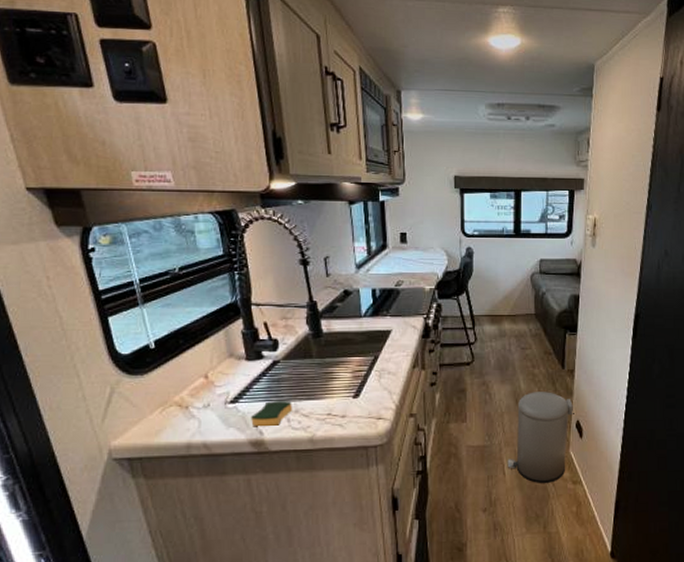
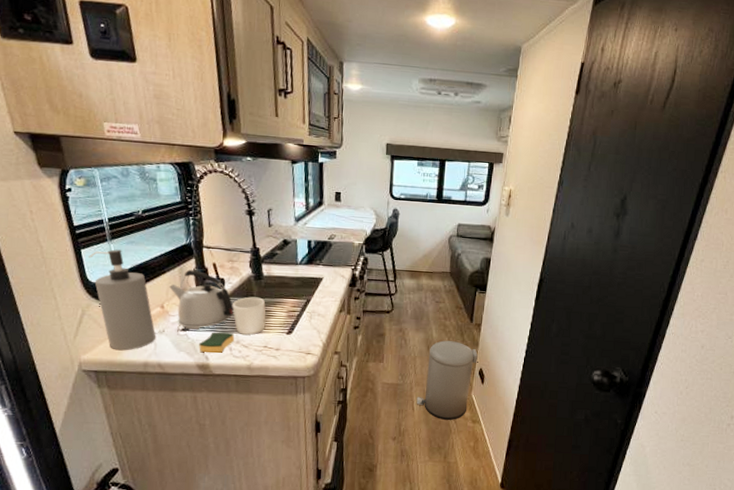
soap dispenser: none [117,314,200,432] -> present [89,249,156,351]
kettle: none [214,331,290,402] -> present [169,269,234,330]
mug: none [289,358,328,402] -> present [232,296,266,335]

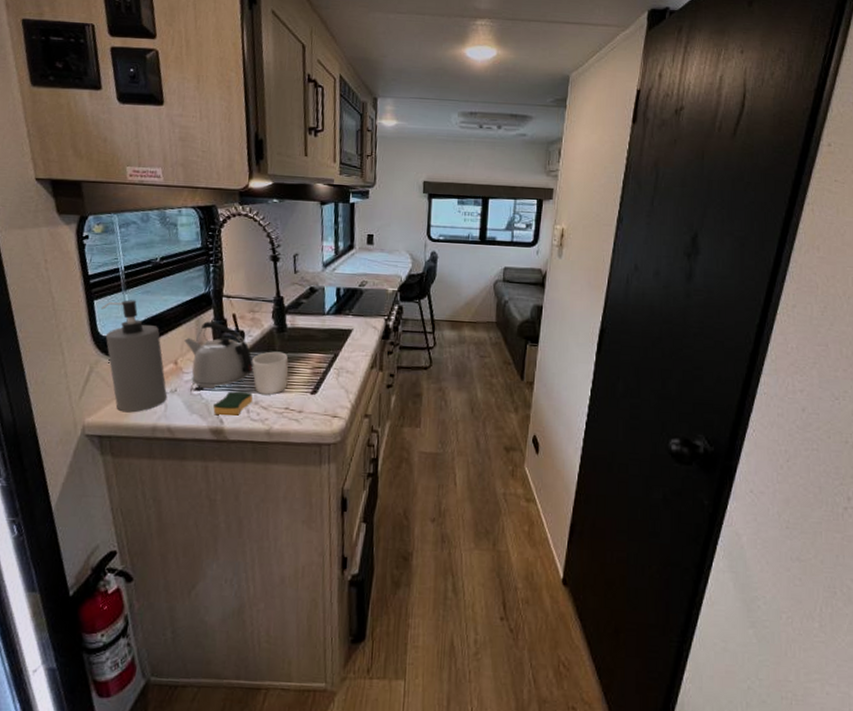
pedal bin: present [416,340,478,420] -> none [459,401,531,498]

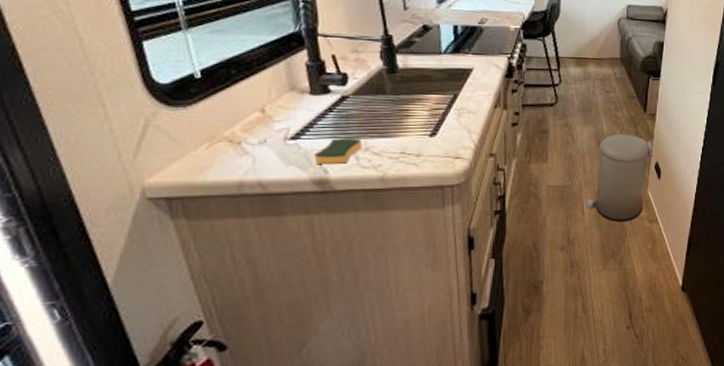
soap dispenser: present [101,300,168,413] -> none [154,40,255,169]
kettle: present [184,321,253,389] -> none [272,63,360,138]
mug: present [252,351,289,395] -> none [359,94,403,140]
pedal bin: none [459,401,531,498] -> present [586,134,653,222]

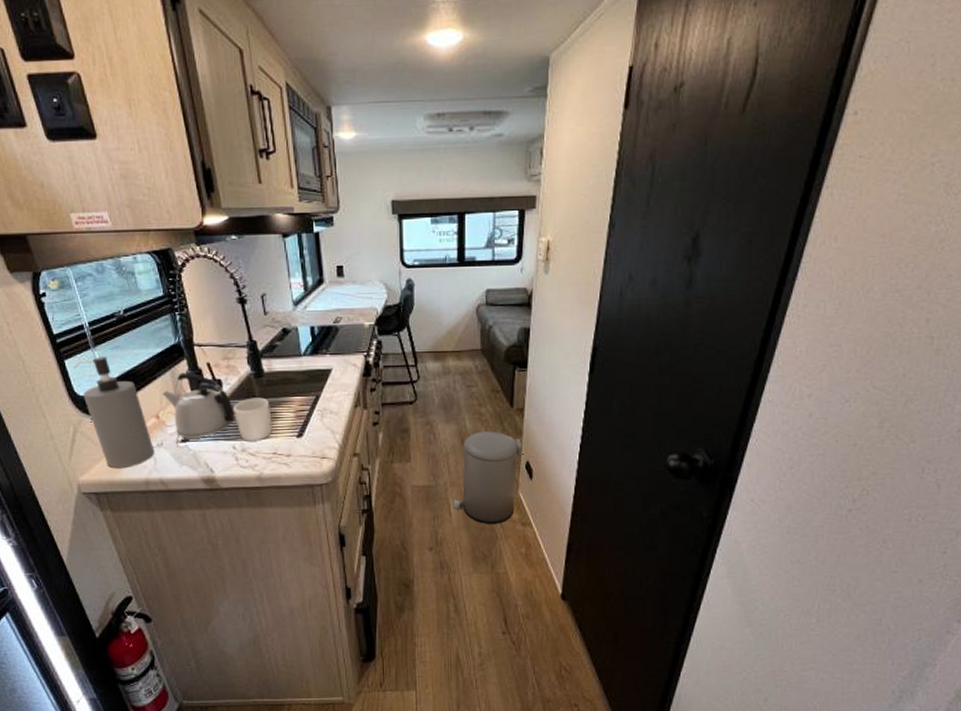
soap dispenser: none [154,40,255,169] -> present [73,357,155,469]
kettle: none [272,63,360,138] -> present [162,372,235,441]
sponge: present [314,138,363,165] -> none [202,440,240,465]
mug: none [359,94,403,140] -> present [233,397,272,441]

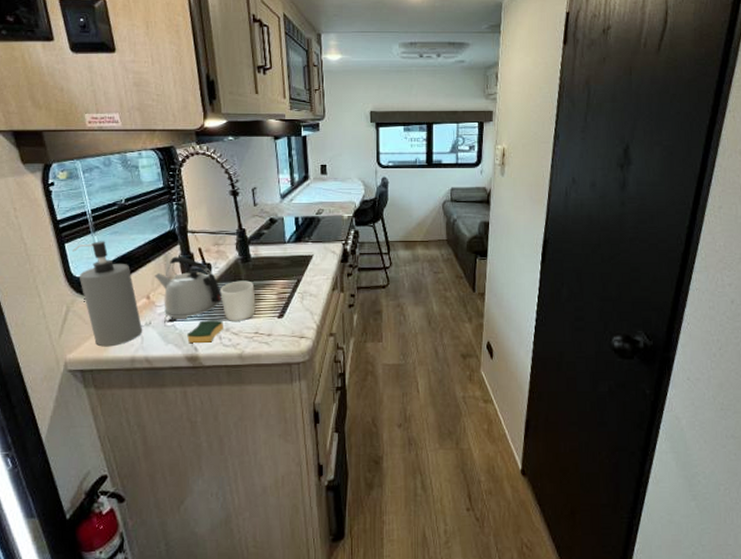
sponge: none [202,440,240,465] -> present [187,320,224,344]
pedal bin: present [453,431,523,524] -> none [421,314,484,401]

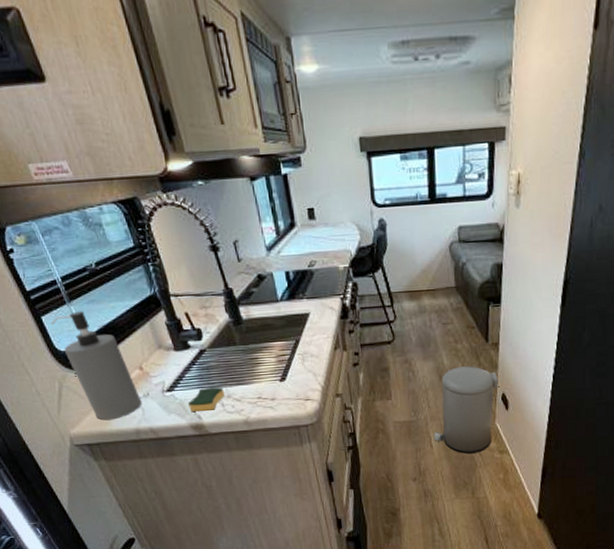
kettle: present [155,256,222,320] -> none [143,323,218,390]
mug: present [220,280,256,321] -> none [215,344,256,388]
pedal bin: none [421,314,484,401] -> present [434,366,498,454]

